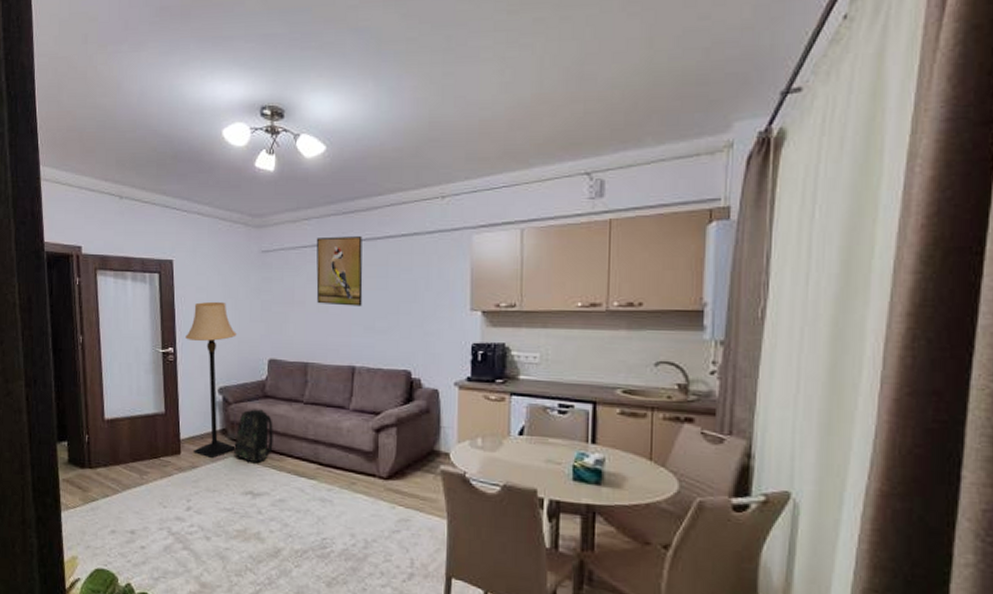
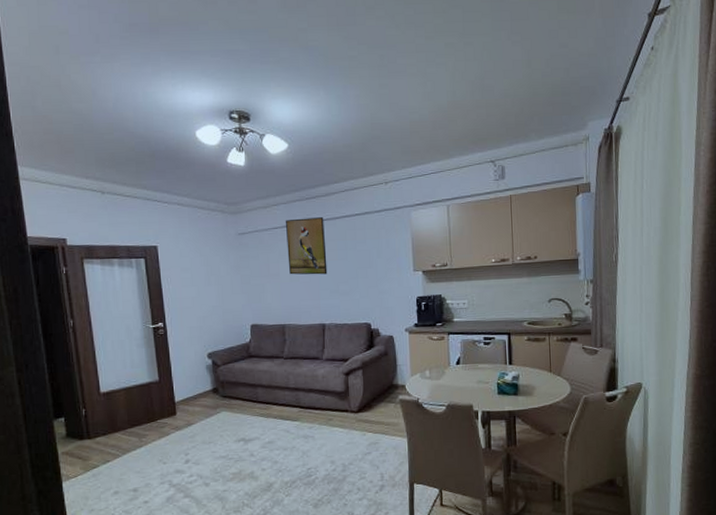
lamp: present [185,301,237,459] -> none [174,279,227,415]
backpack: present [234,409,273,464] -> none [225,367,260,415]

